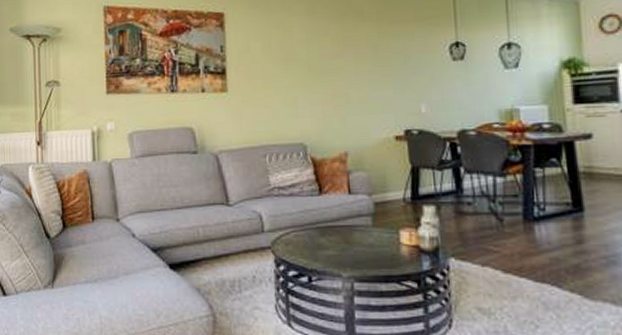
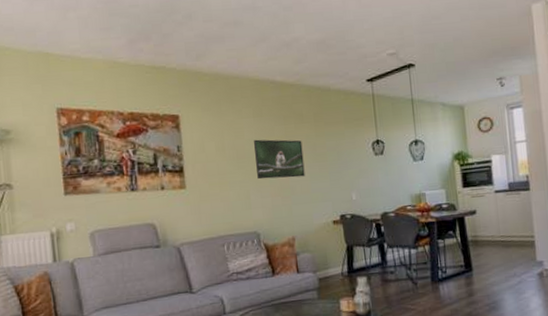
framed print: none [305,39,364,85] -> present [254,139,305,180]

